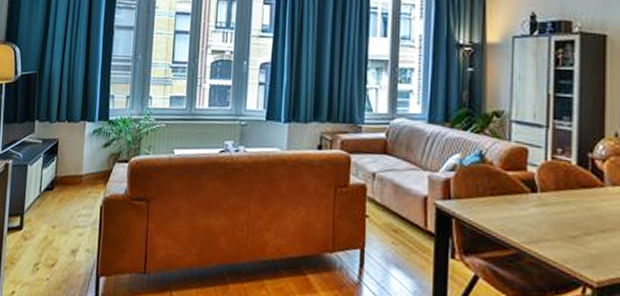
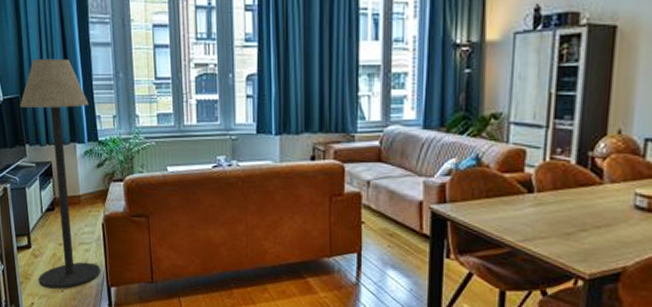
floor lamp: none [23,38,105,277] -> present [20,58,100,290]

